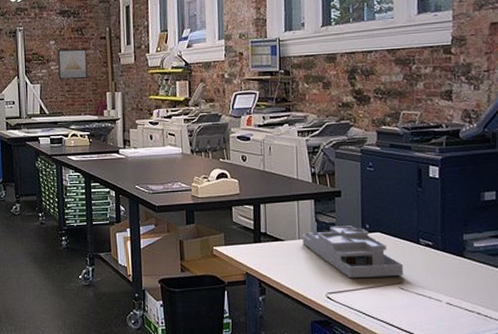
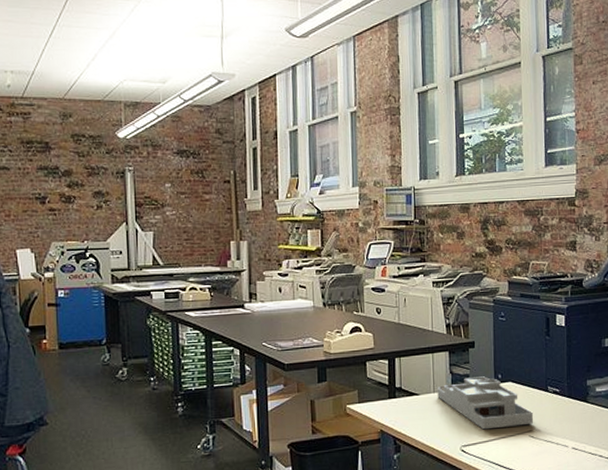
wall art: present [57,48,88,80] -> none [174,192,210,227]

